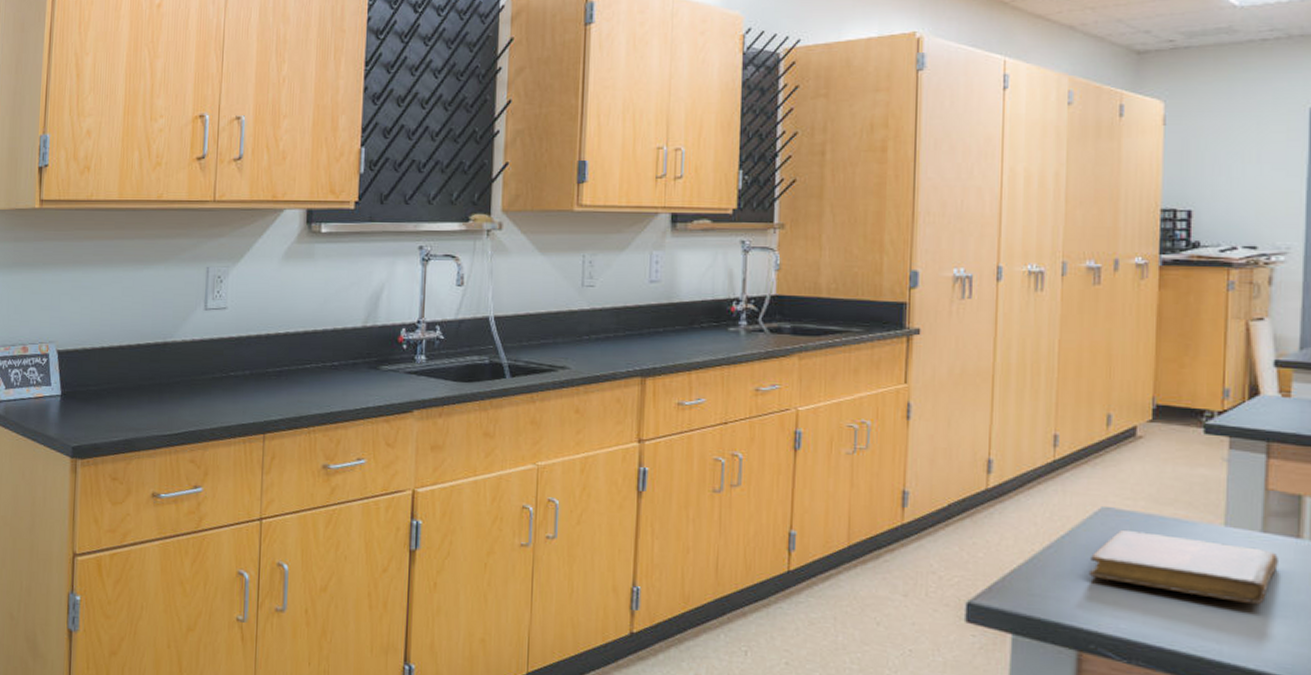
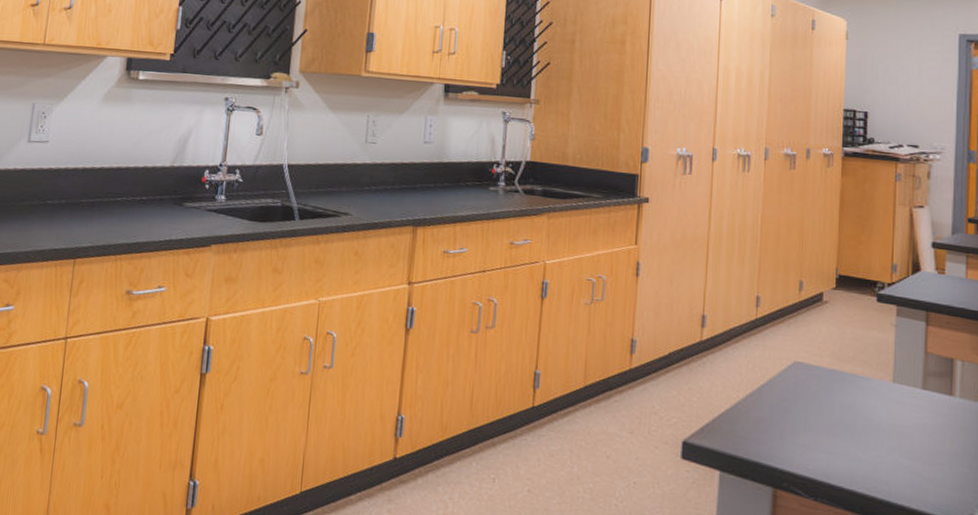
notebook: present [1088,529,1278,604] -> none [783,381,935,452]

